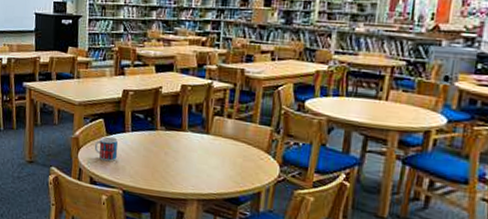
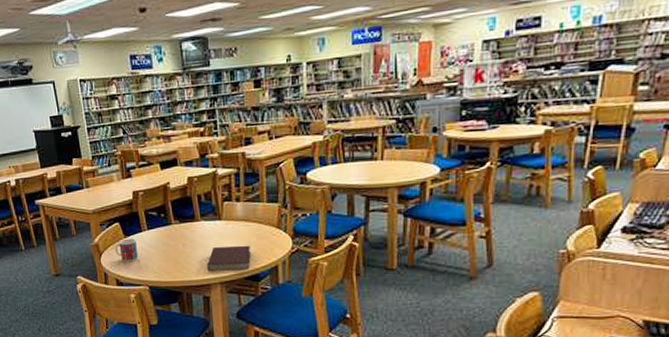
notebook: none [186,161,235,191] -> present [207,245,251,271]

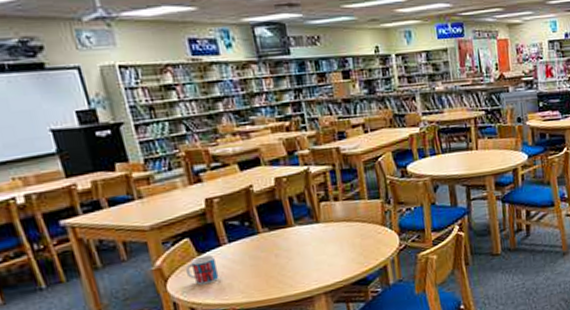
notebook: present [207,245,251,271] -> none [307,247,357,282]

